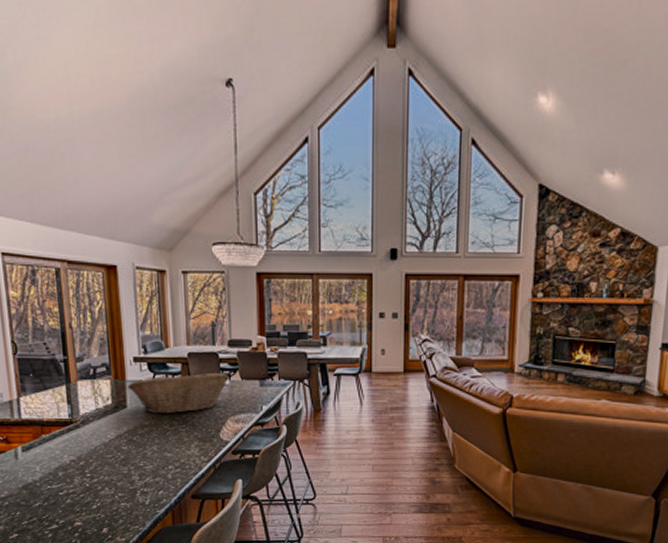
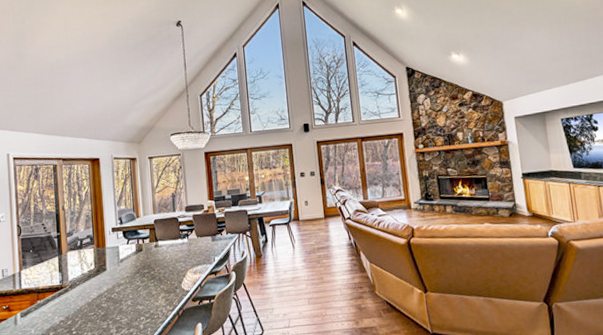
fruit basket: present [128,372,229,414] -> none [107,233,187,273]

